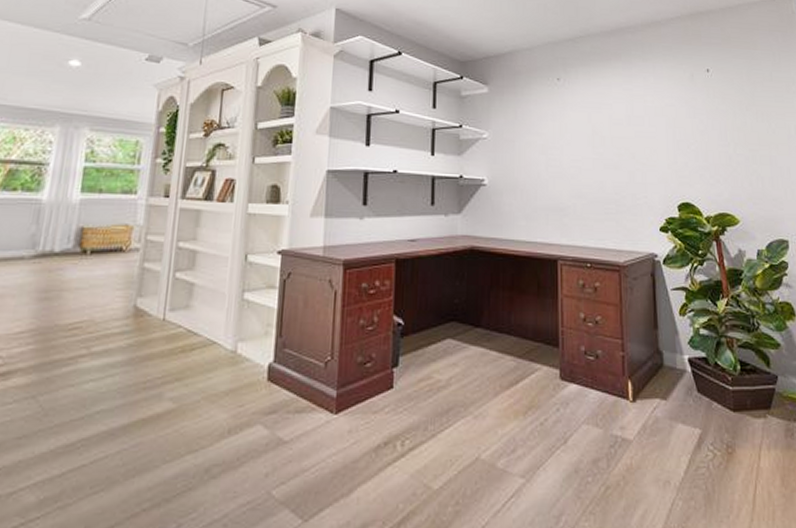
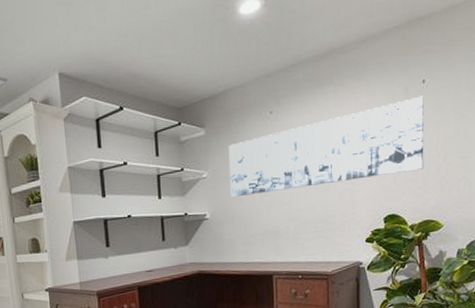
wall art: none [512,84,715,164] -> present [228,96,425,198]

